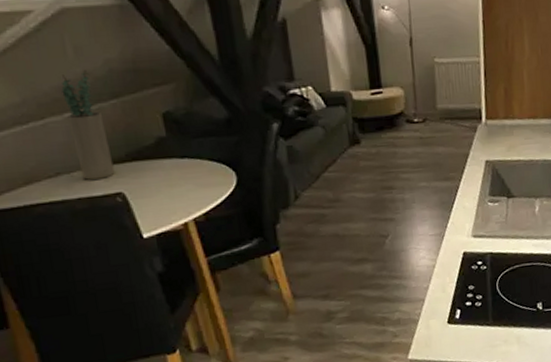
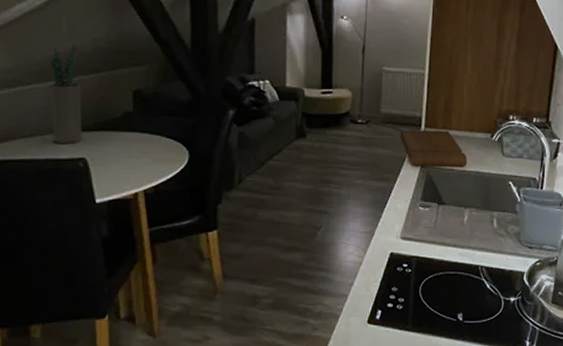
cutting board: none [460,120,534,162] -> present [400,130,468,167]

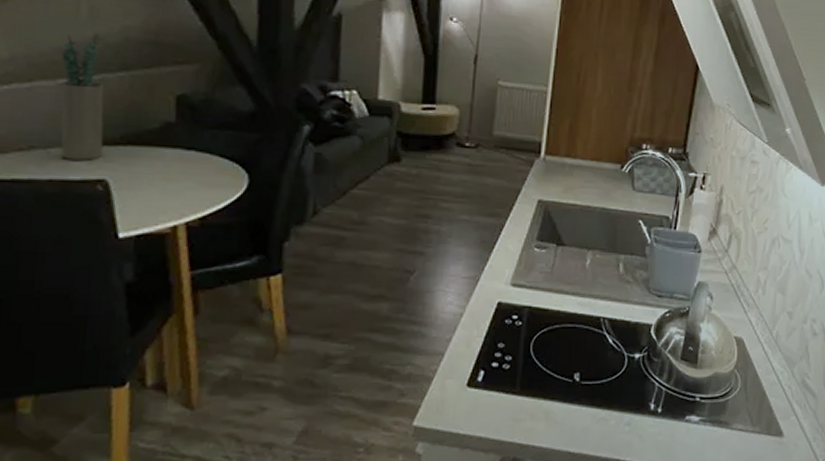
cutting board: present [400,130,468,167] -> none [515,156,593,202]

